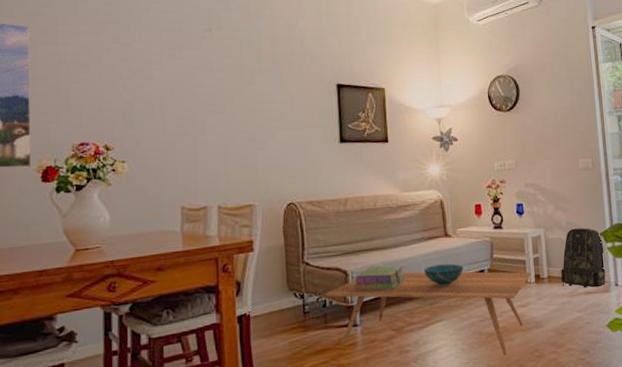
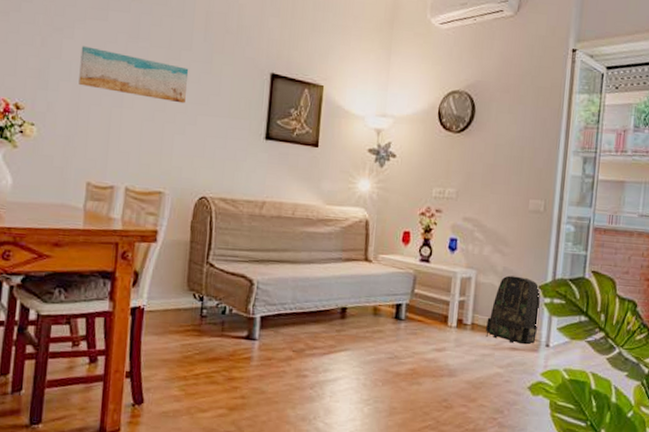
wall art: none [161,84,263,122] -> present [79,46,189,104]
coffee table: present [324,271,531,356] -> none [225,290,454,400]
stack of books: present [354,265,405,291] -> none [258,279,315,308]
decorative bowl: present [423,263,463,287] -> none [335,289,380,315]

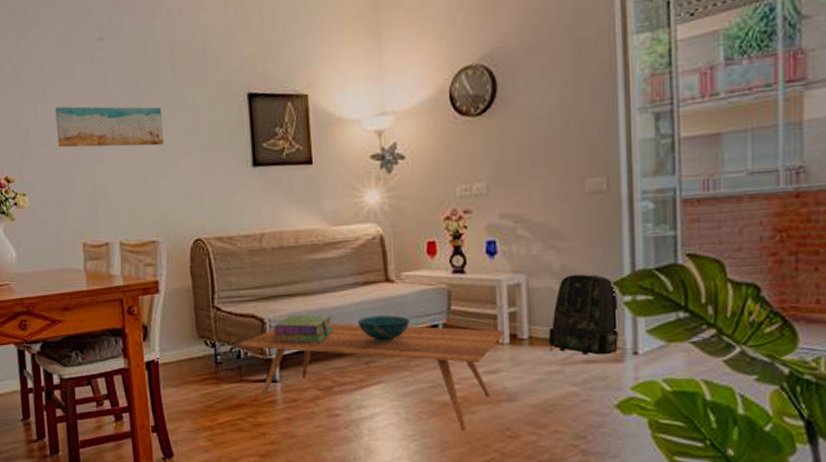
coffee table: none [225,290,454,400] -> present [238,323,505,431]
stack of books: none [258,279,315,308] -> present [273,314,334,343]
decorative bowl: none [335,289,380,315] -> present [357,315,410,343]

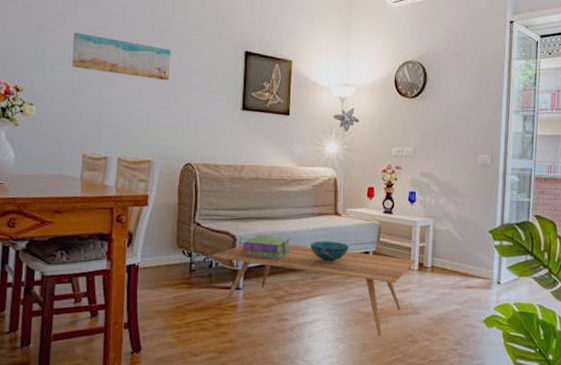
backpack: present [548,274,619,355] -> none [444,222,491,283]

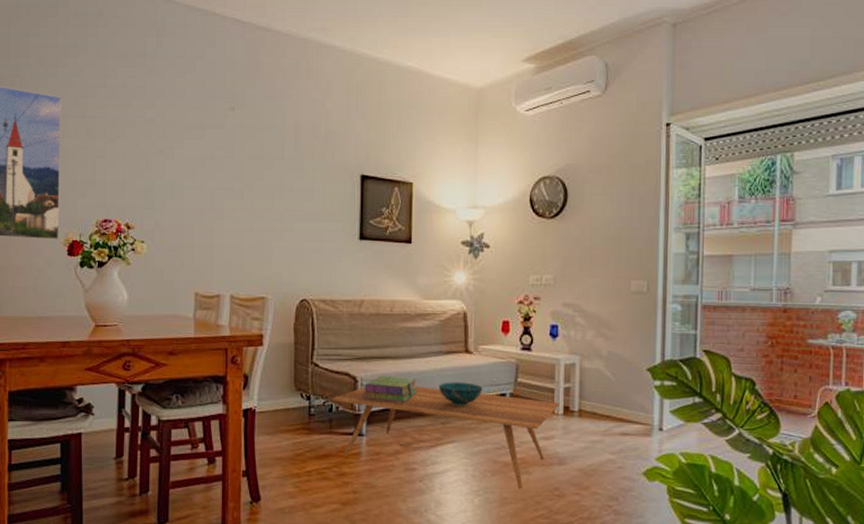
wall art: present [72,32,171,81] -> none [182,164,283,211]

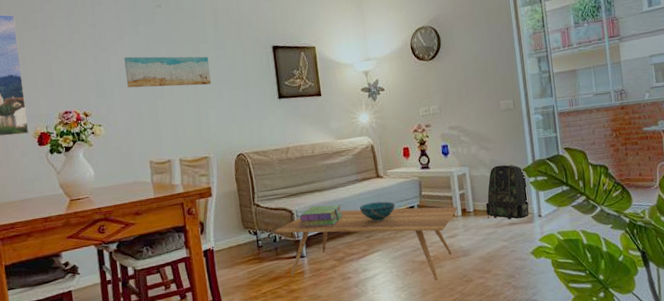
wall art: none [182,164,283,211] -> present [124,56,211,88]
backpack: none [594,359,650,430] -> present [485,165,529,219]

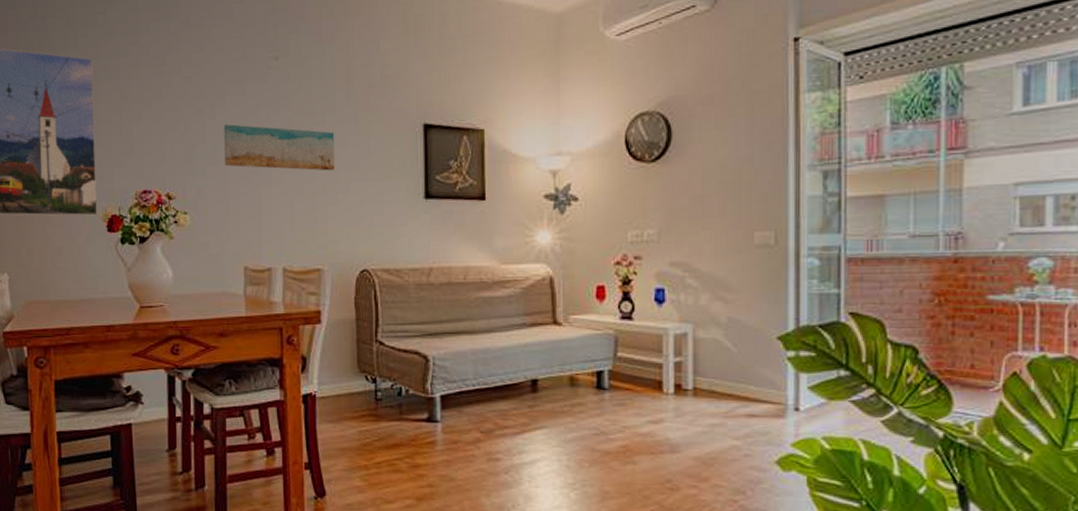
coffee table: present [274,206,458,281] -> none [400,364,669,482]
stack of books: present [299,204,343,228] -> none [436,353,499,383]
decorative bowl: present [359,201,395,222] -> none [522,359,575,387]
backpack: present [485,165,529,219] -> none [713,327,782,410]

